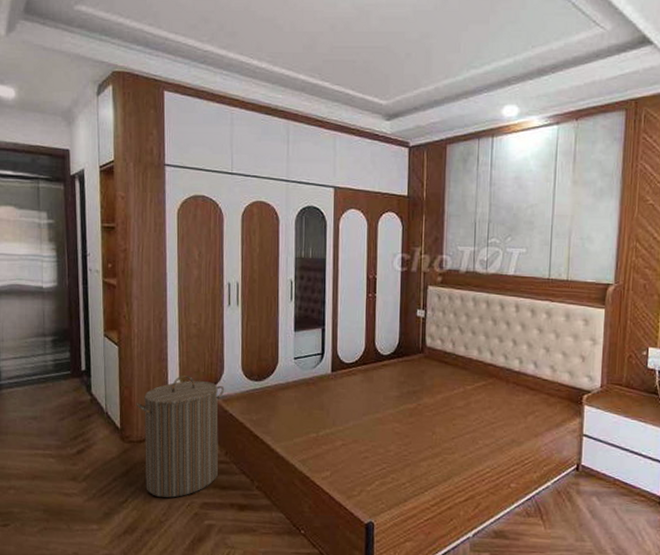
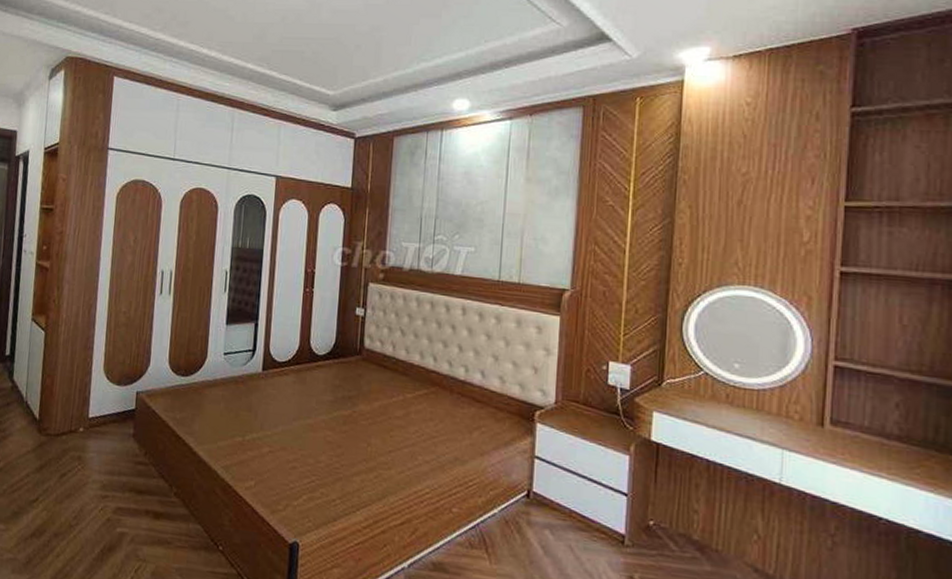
laundry hamper: present [136,375,225,498] -> none [57,366,150,500]

